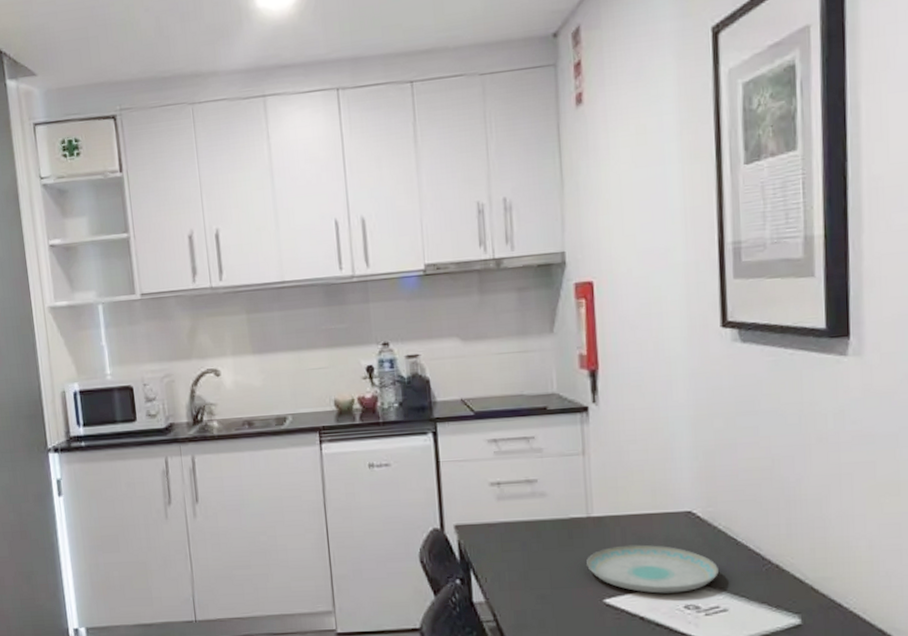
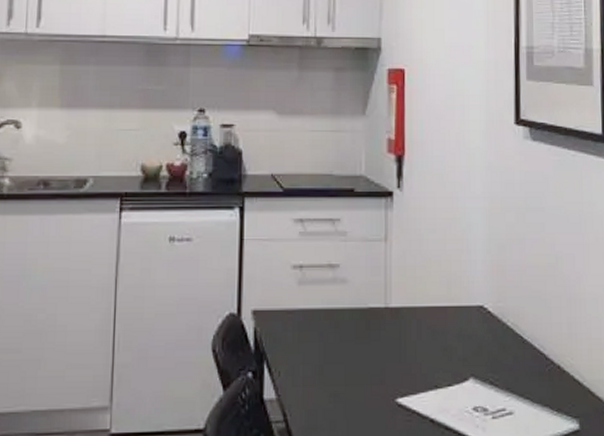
plate: present [587,544,720,594] -> none [382,339,507,394]

